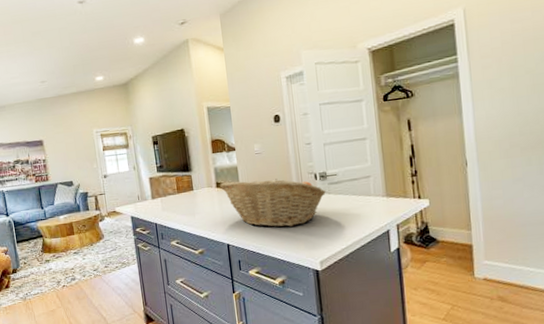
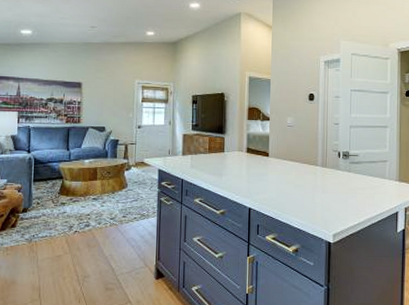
fruit basket: present [219,179,326,227] -> none [249,148,347,198]

